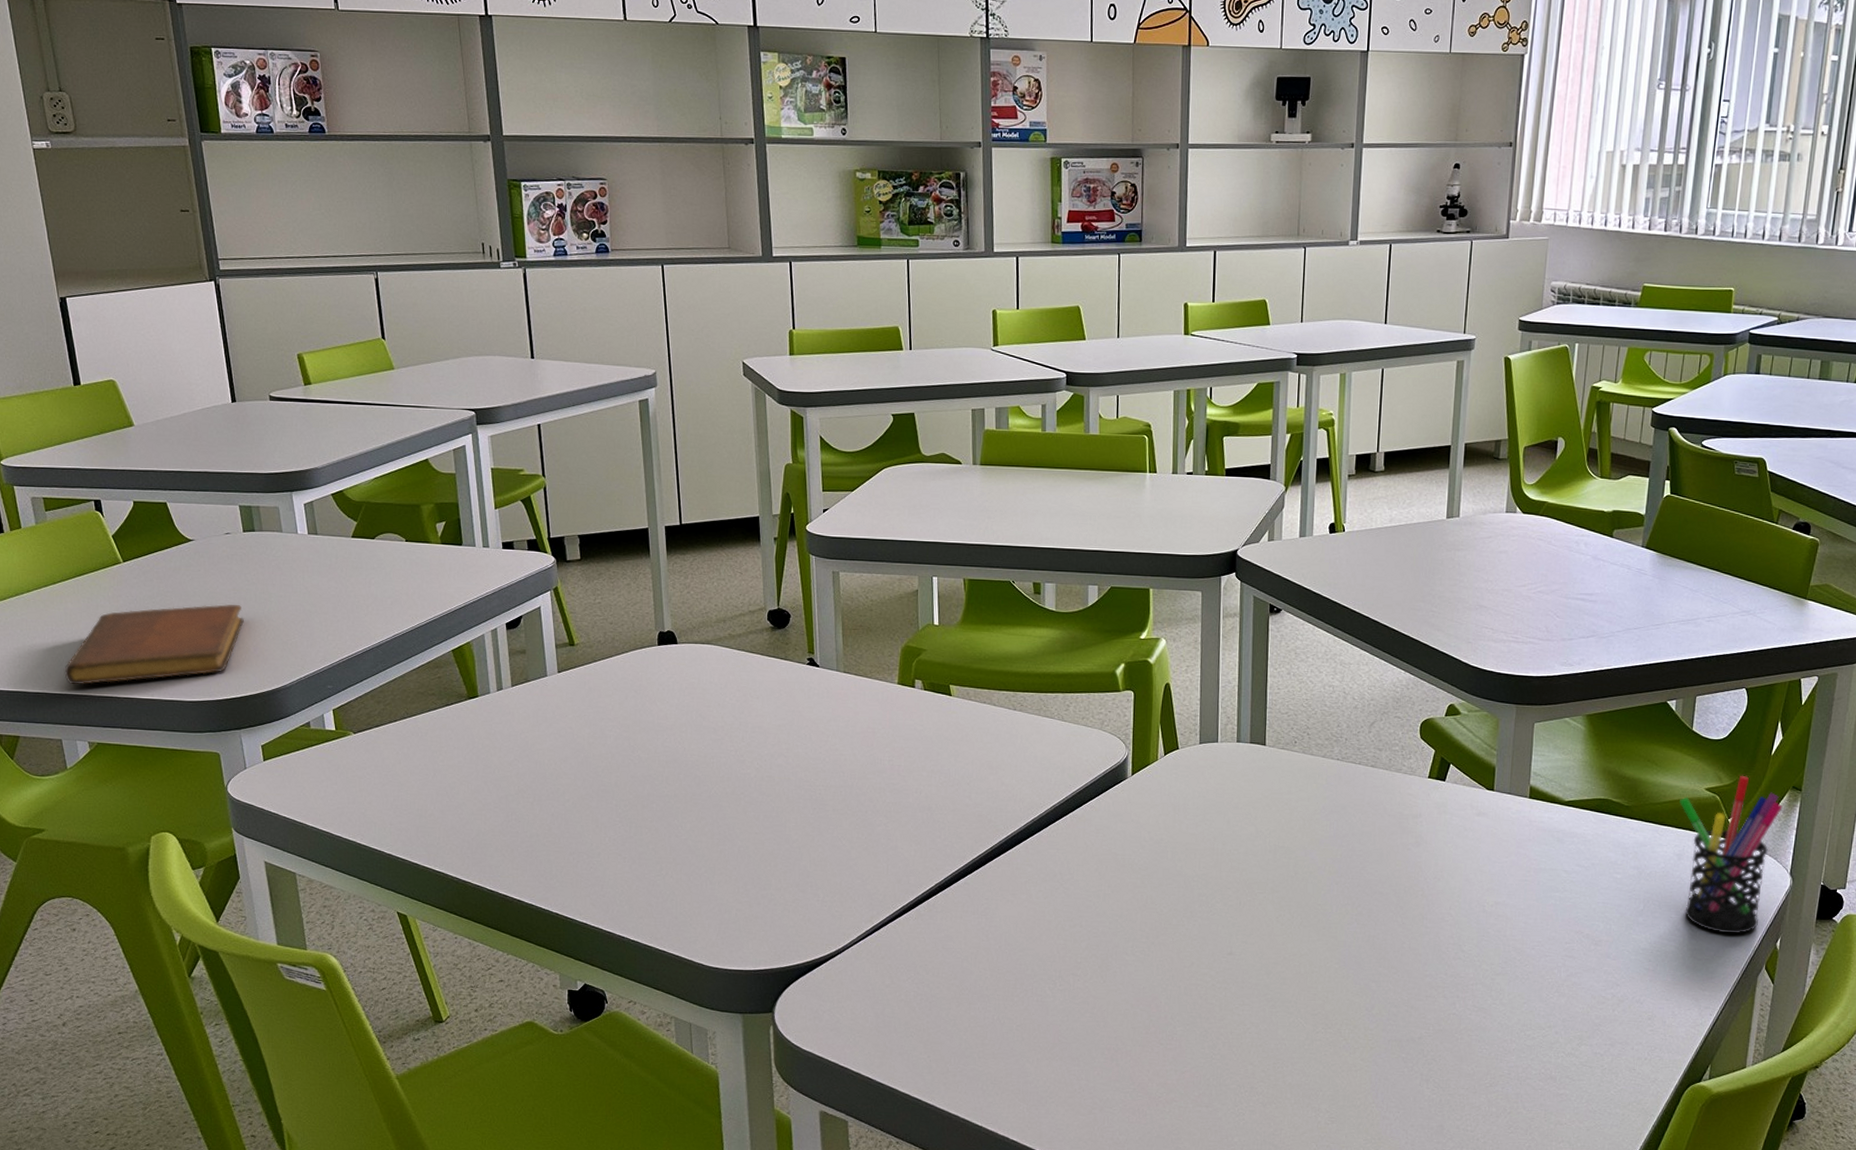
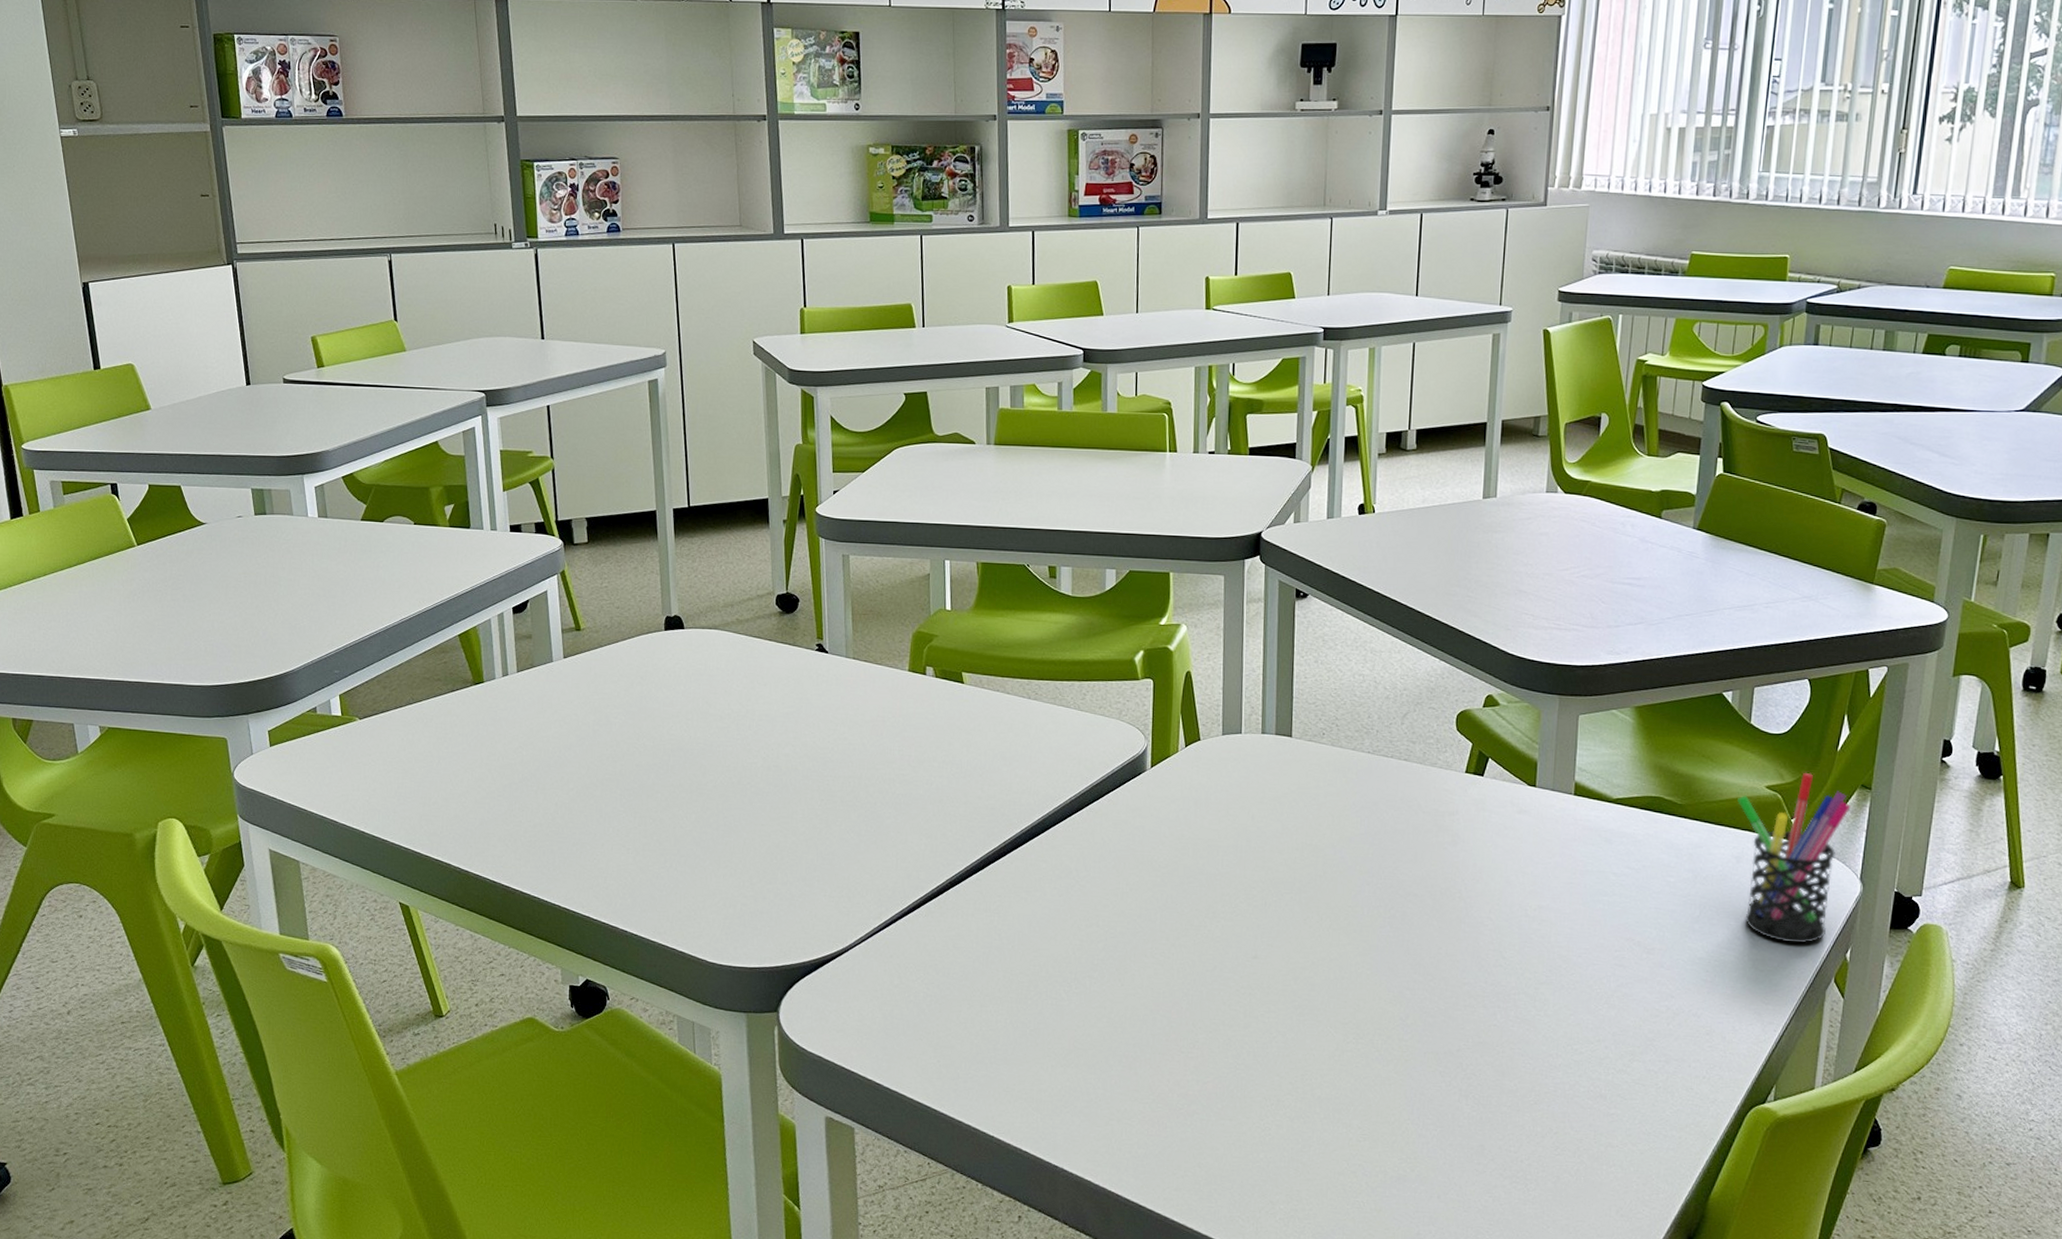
notebook: present [64,604,244,685] -> none [78,588,253,669]

